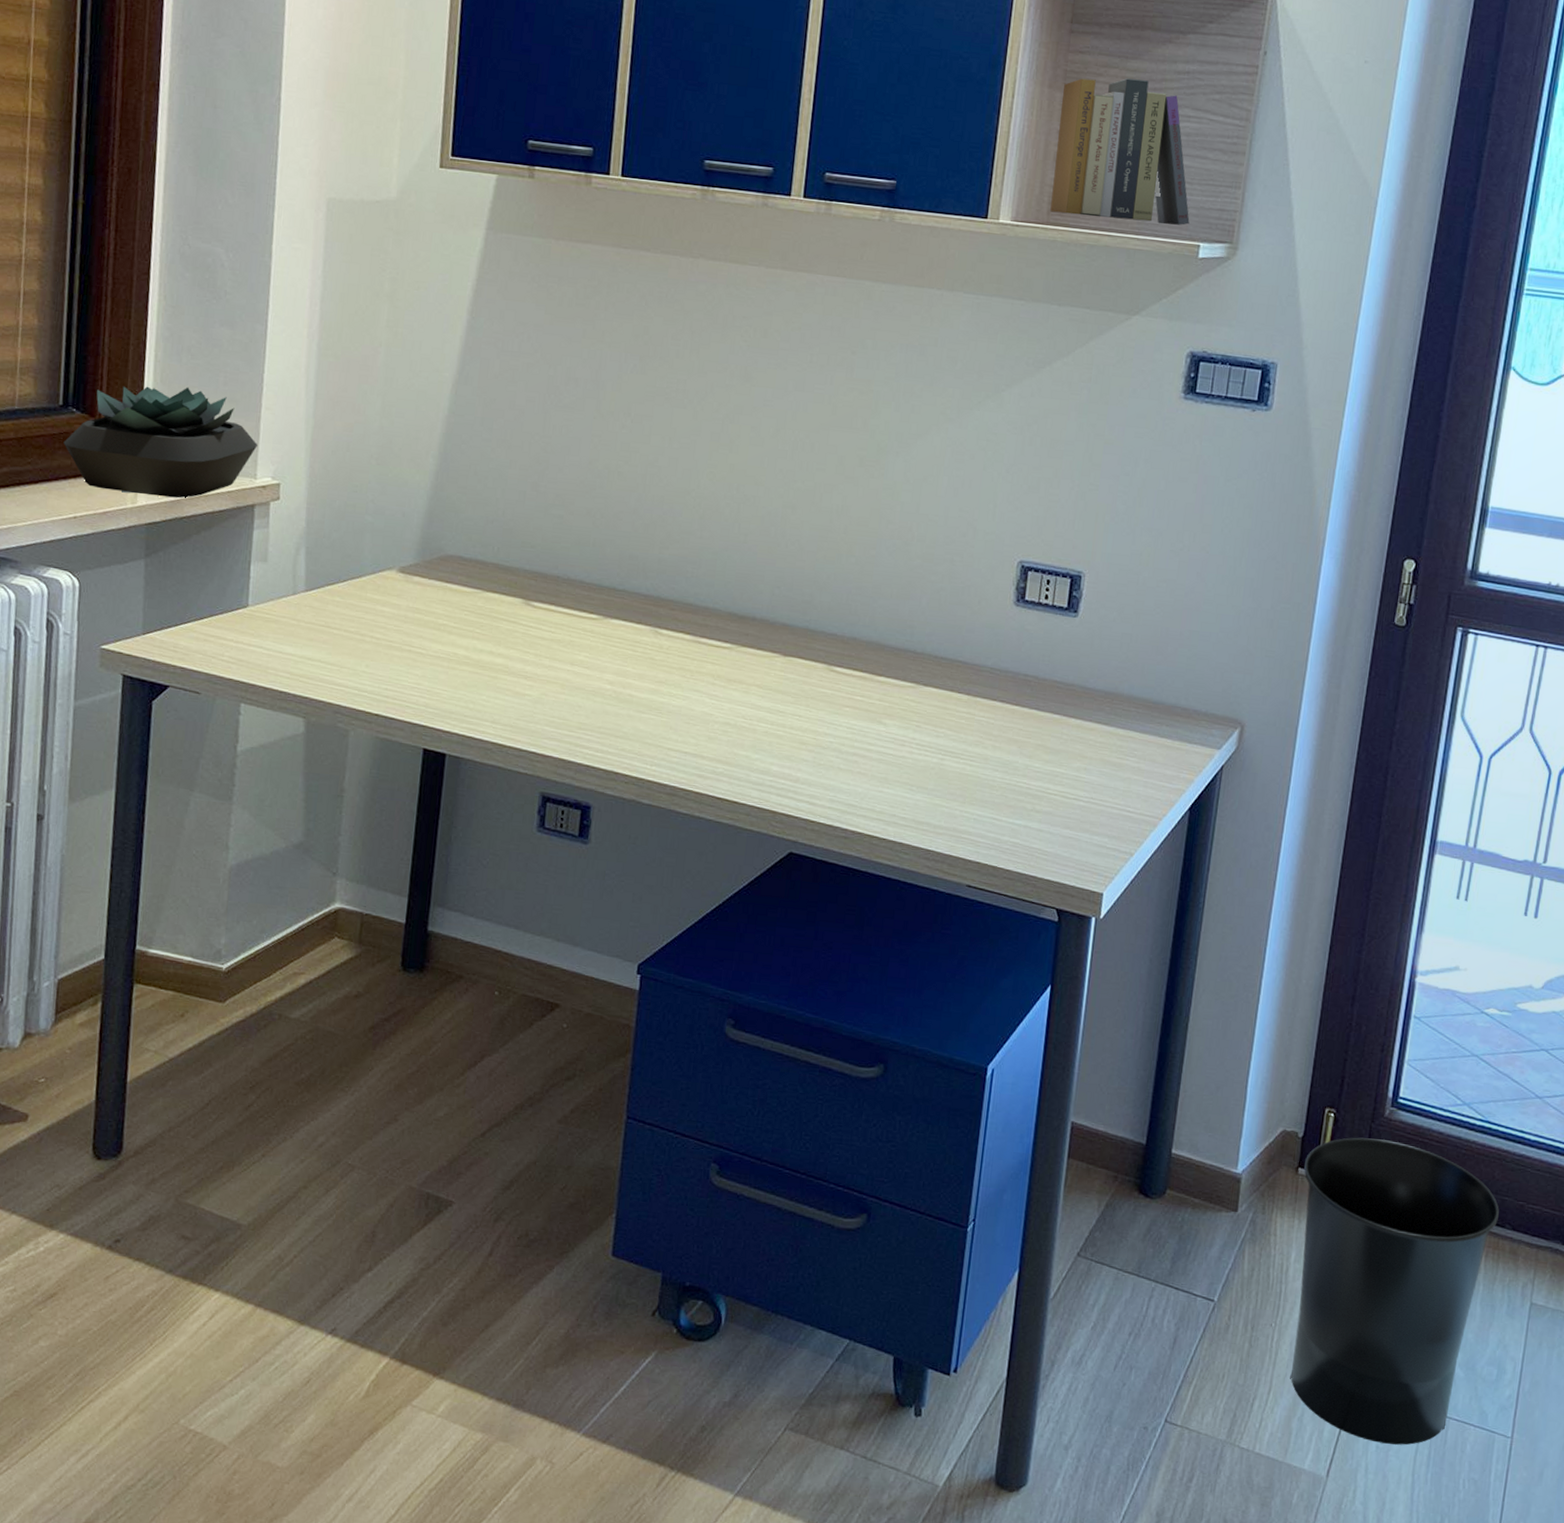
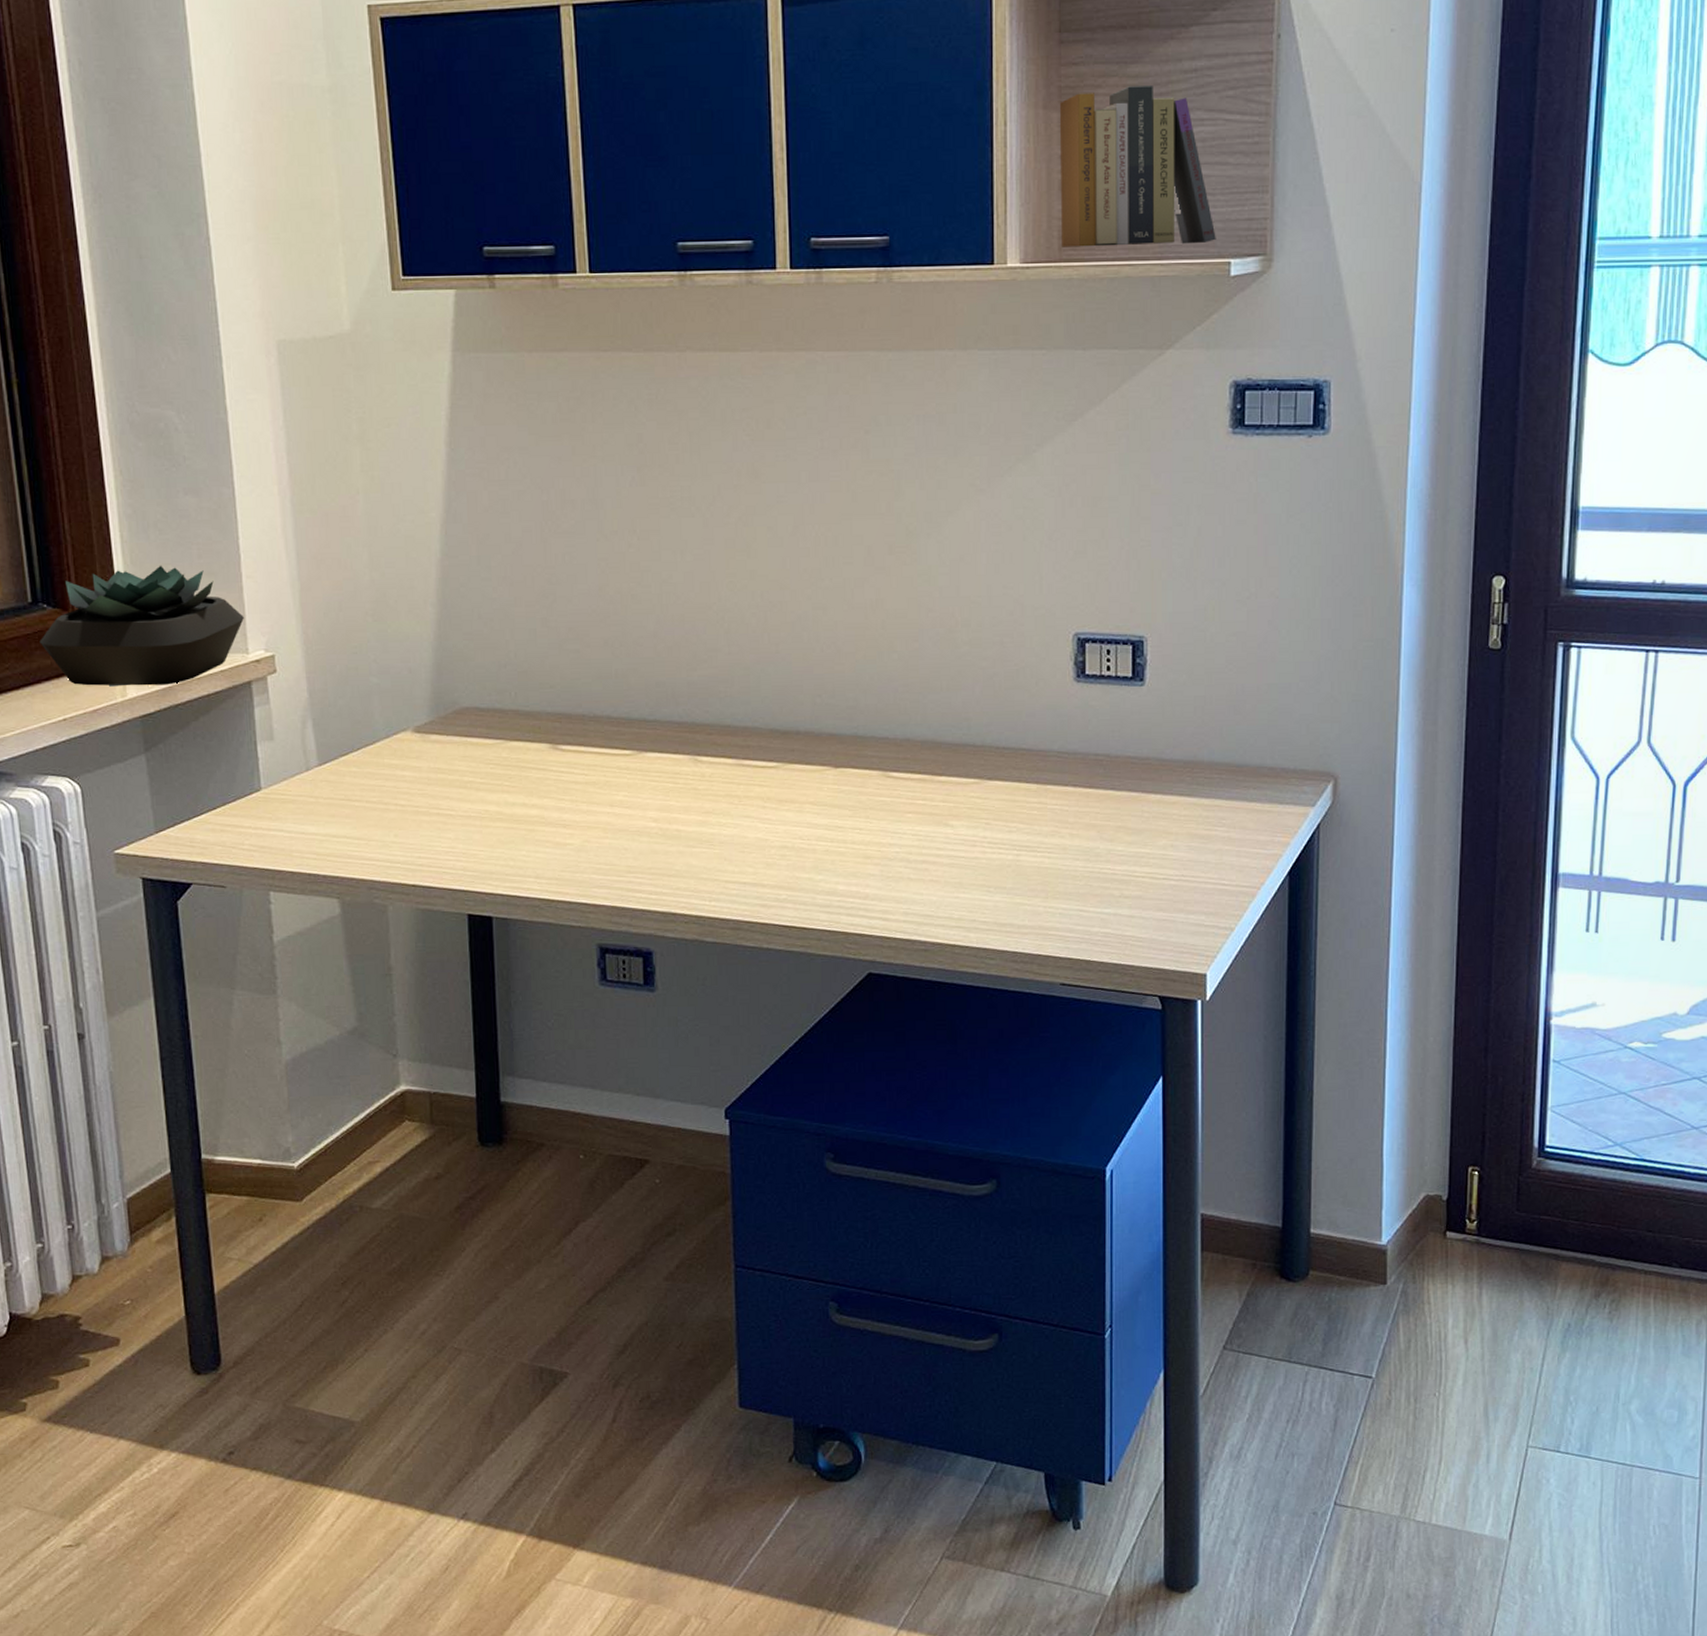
waste bin: present [1291,1137,1499,1445] -> none [1452,1192,1664,1500]

